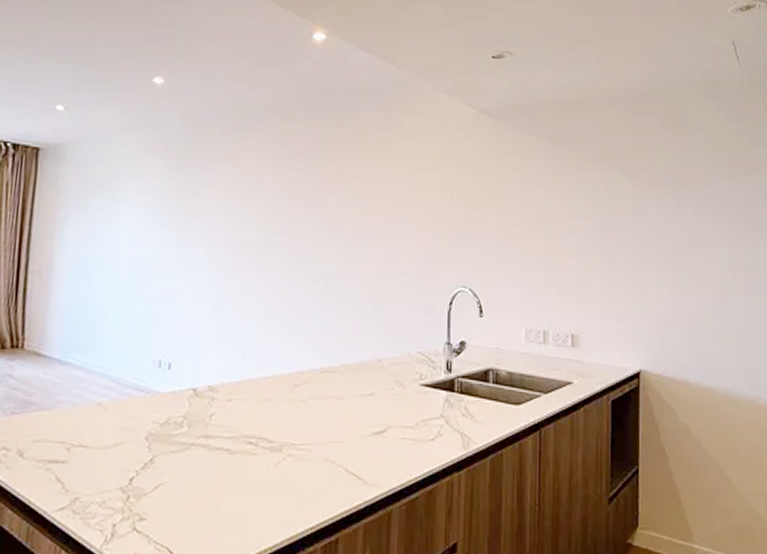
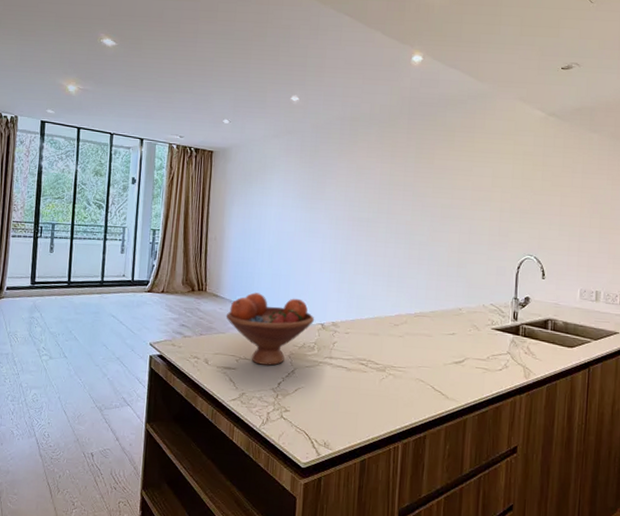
fruit bowl: none [52,348,184,454] -> present [226,292,315,366]

